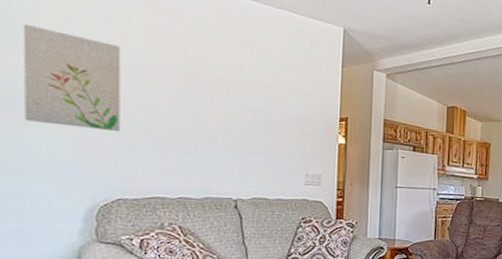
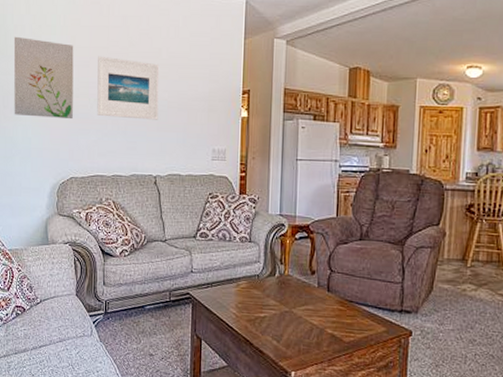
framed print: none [156,63,241,140] -> present [97,56,160,120]

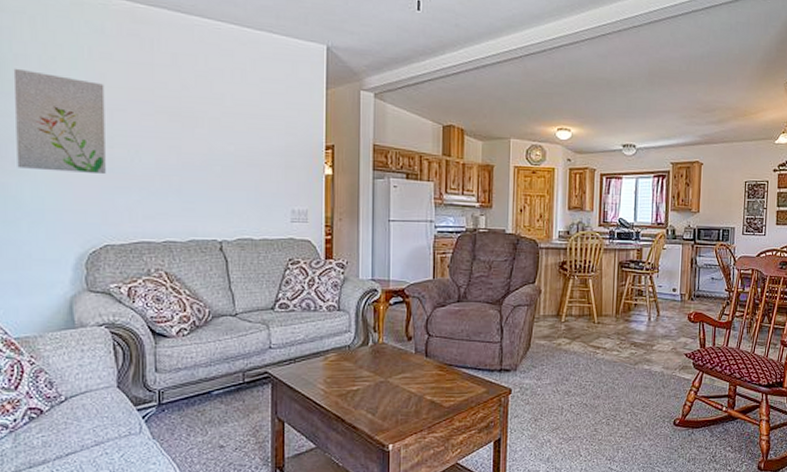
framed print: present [97,56,160,120] -> none [139,99,223,177]

